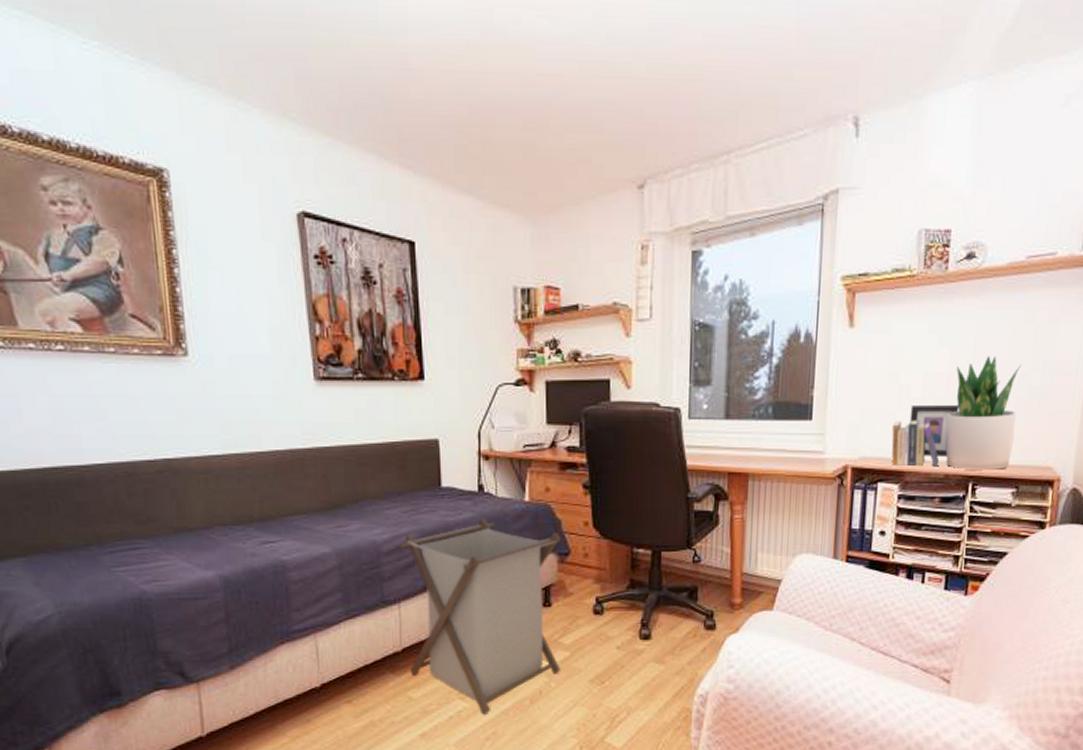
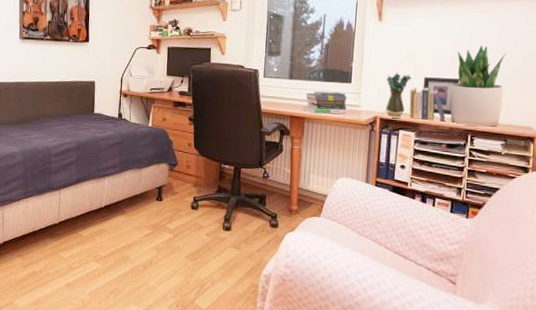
laundry basket: present [399,519,560,715] -> none [63,136,171,274]
books: none [745,433,807,468] -> present [302,91,347,114]
vase: none [859,399,894,466] -> present [385,71,412,118]

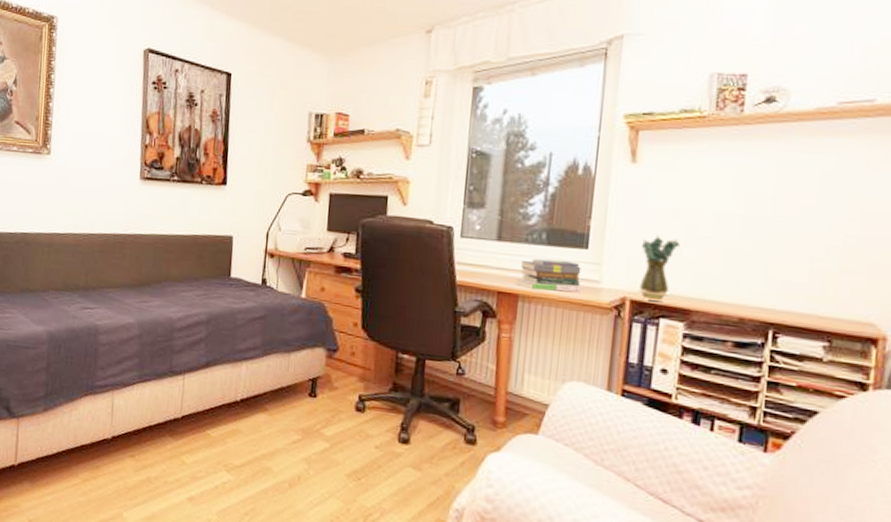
books: present [409,87,445,122] -> none [675,258,732,309]
picture frame: present [423,77,460,116] -> none [698,244,757,301]
planter: present [449,45,506,128] -> none [739,200,833,321]

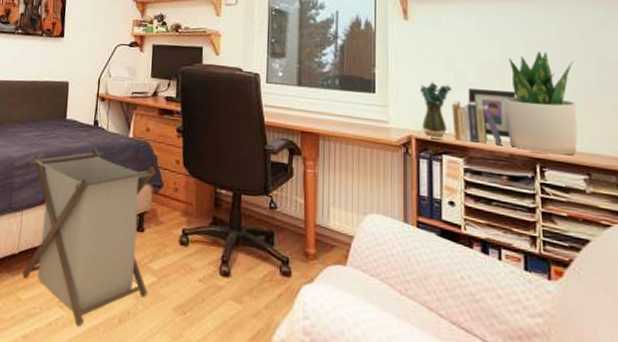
laundry basket: none [186,309,331,490] -> present [22,148,156,326]
books: present [515,259,582,292] -> none [316,102,372,132]
books: none [675,258,732,309] -> present [452,101,501,146]
picture frame: none [698,244,757,301] -> present [468,88,516,139]
planter: none [739,200,833,321] -> present [504,51,578,156]

